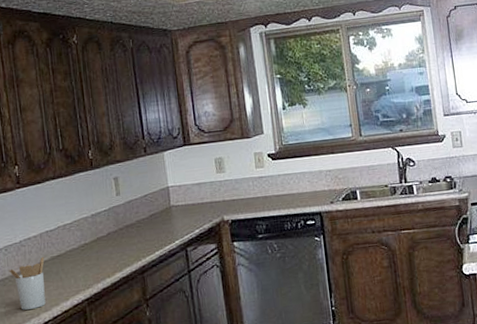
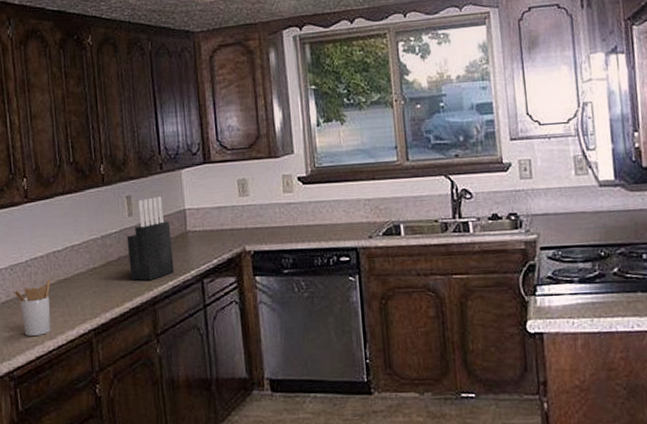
knife block: none [115,177,160,253] -> present [126,197,174,281]

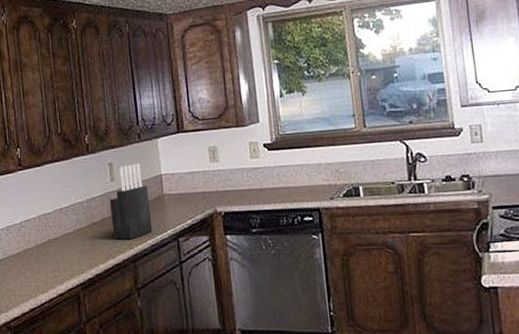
utensil holder: present [14,279,51,336] -> none [10,238,43,290]

